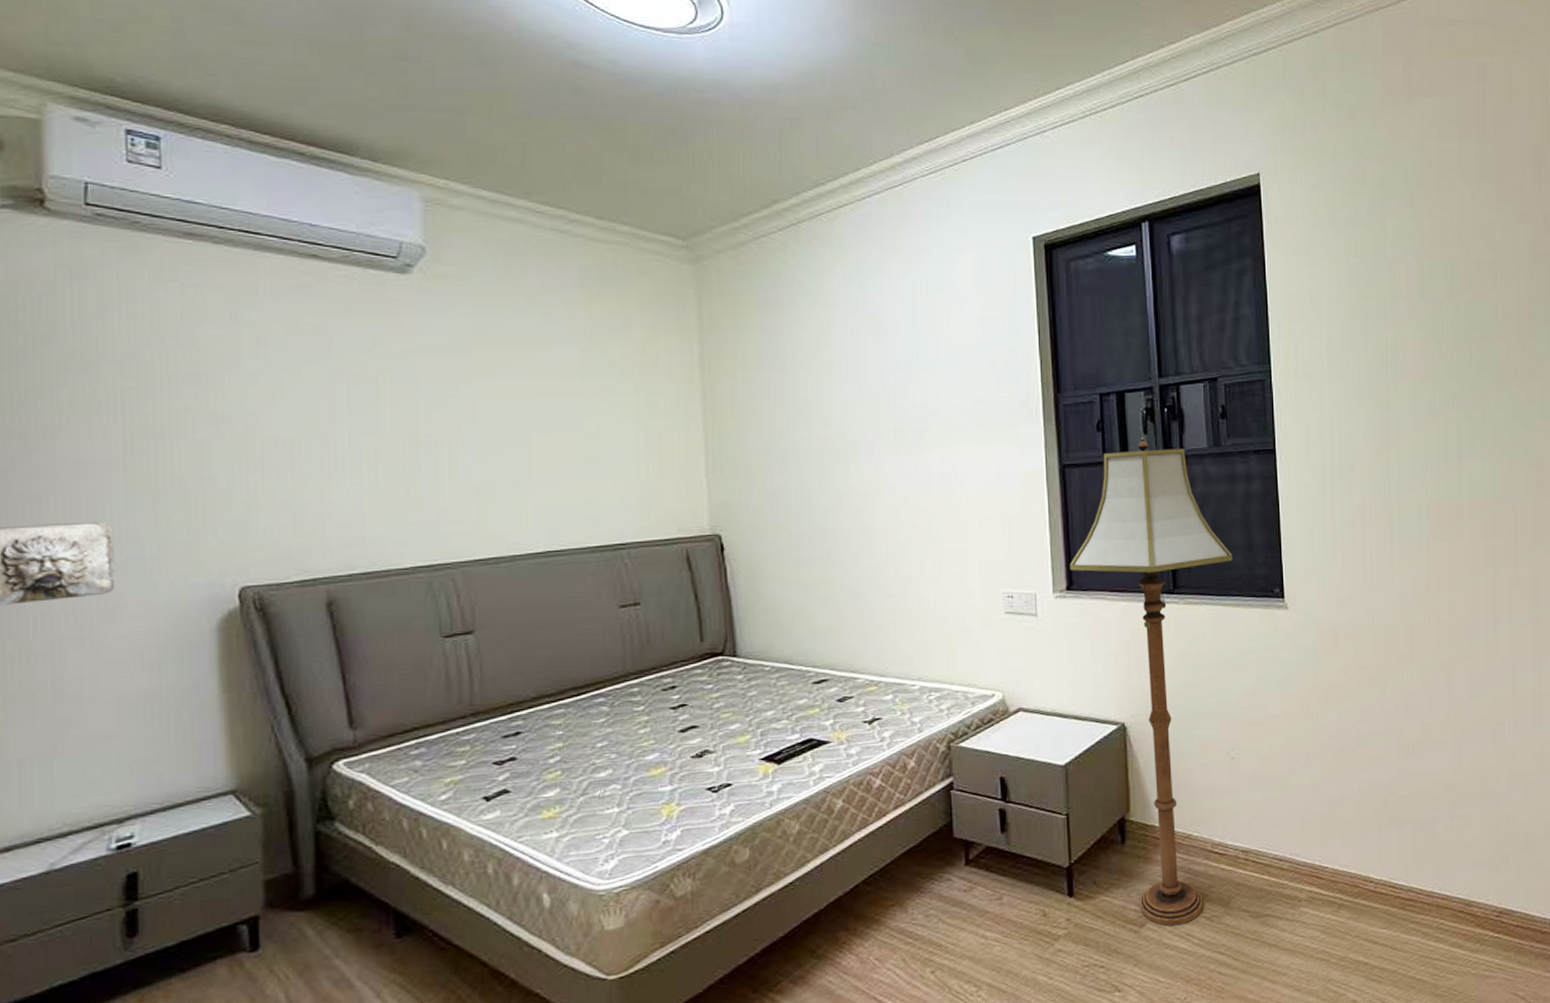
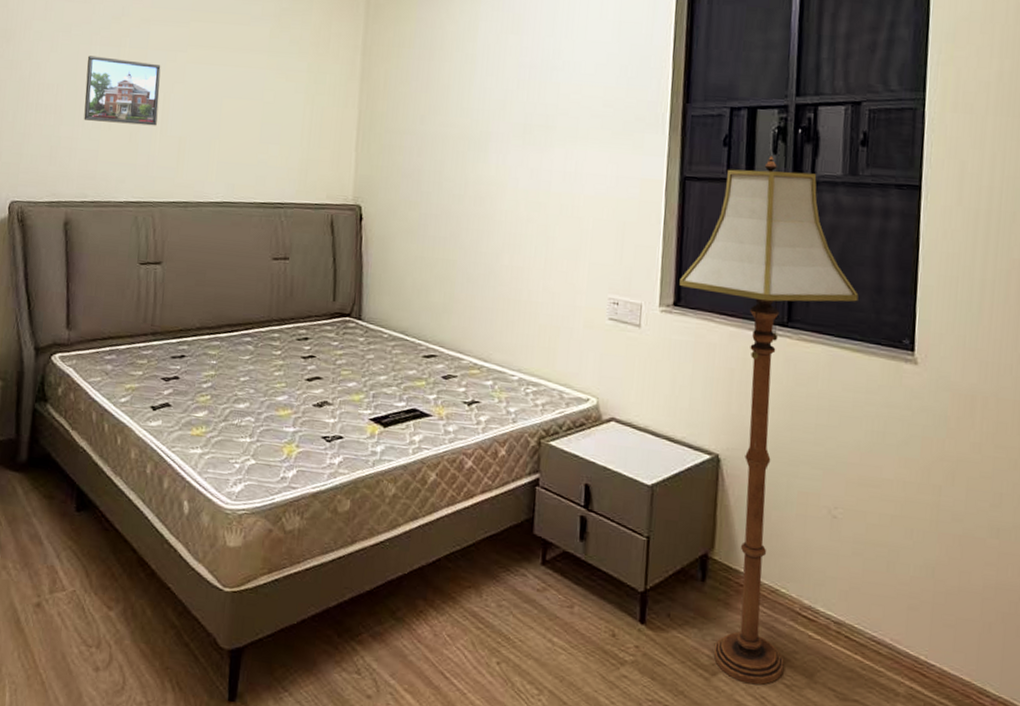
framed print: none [330,398,443,477] -> present [84,55,161,126]

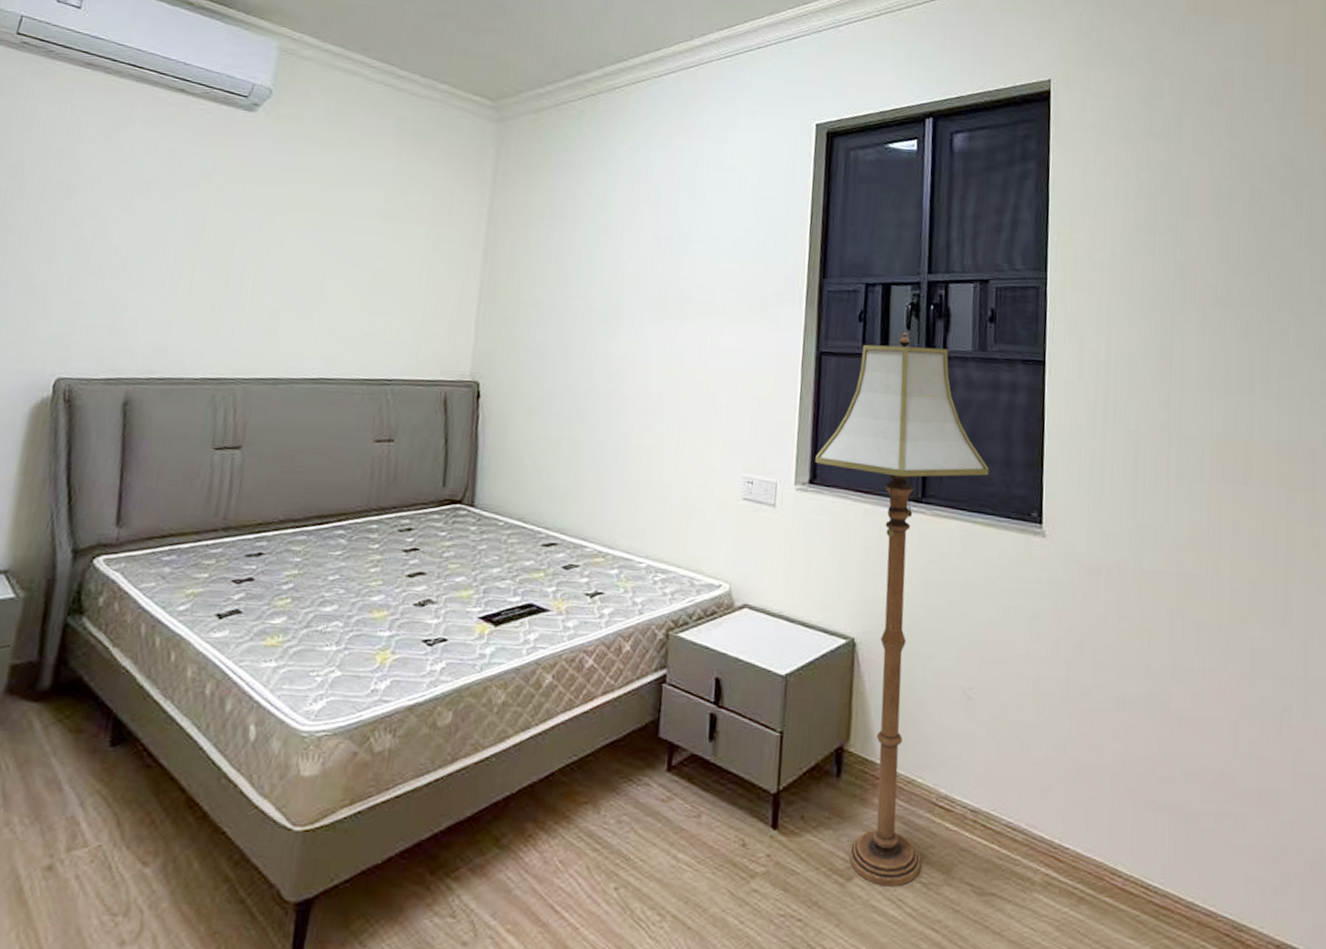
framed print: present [84,55,161,126] -> none [157,215,256,295]

